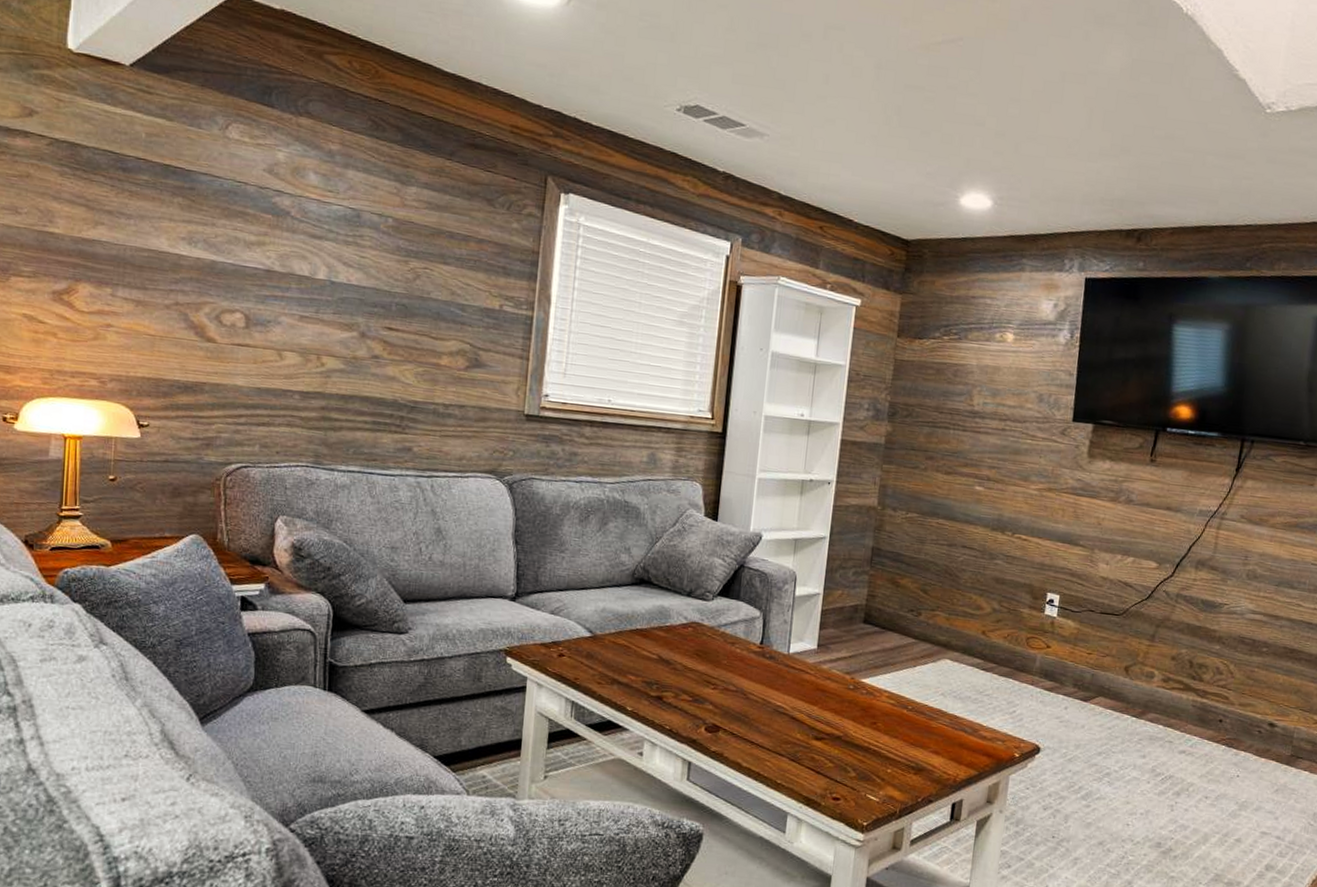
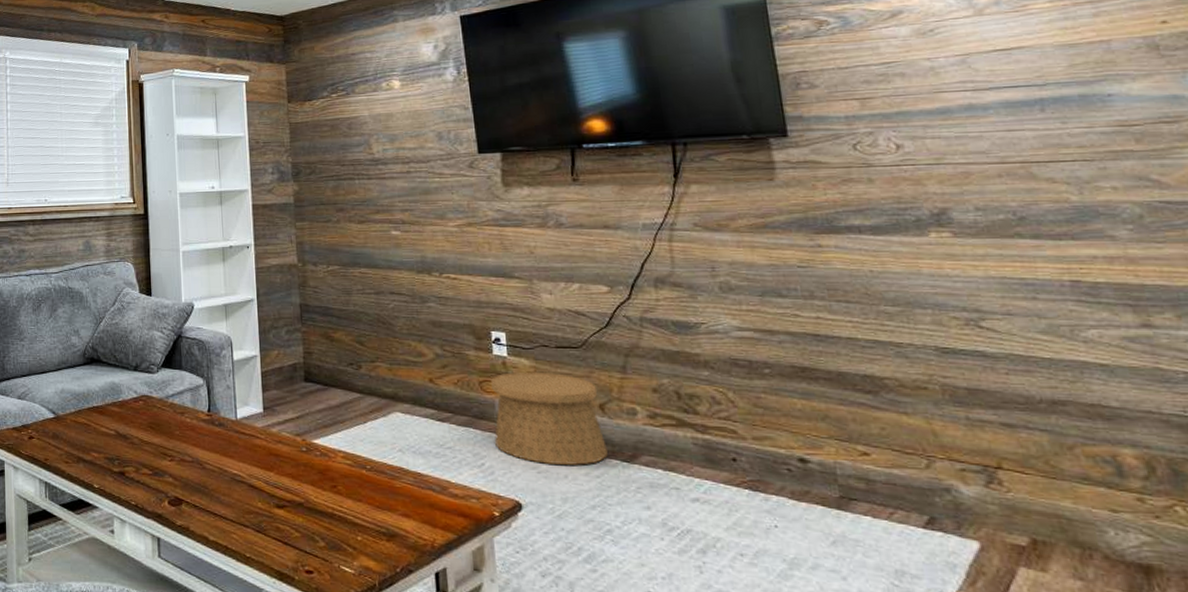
basket: none [1029,632,1126,718] -> present [491,372,608,466]

